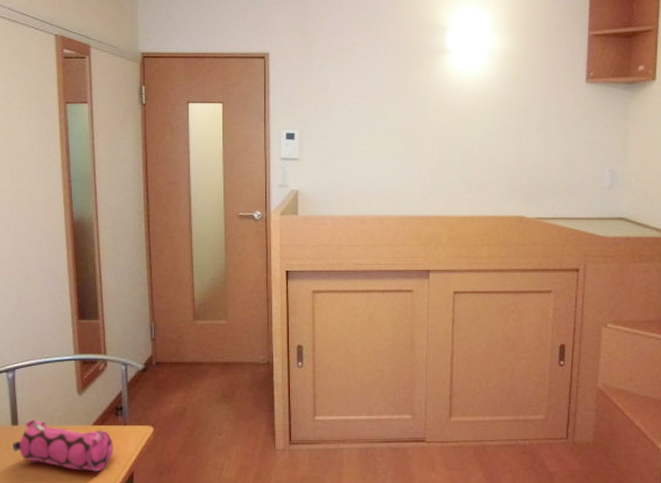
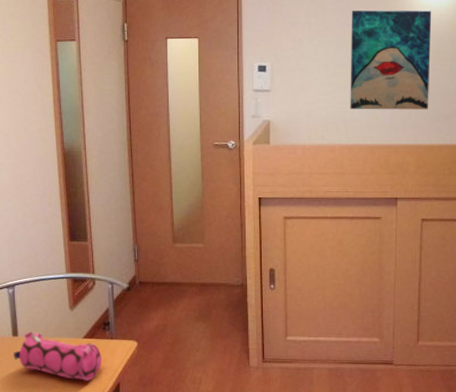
wall art: none [381,79,464,180] -> present [350,10,432,110]

